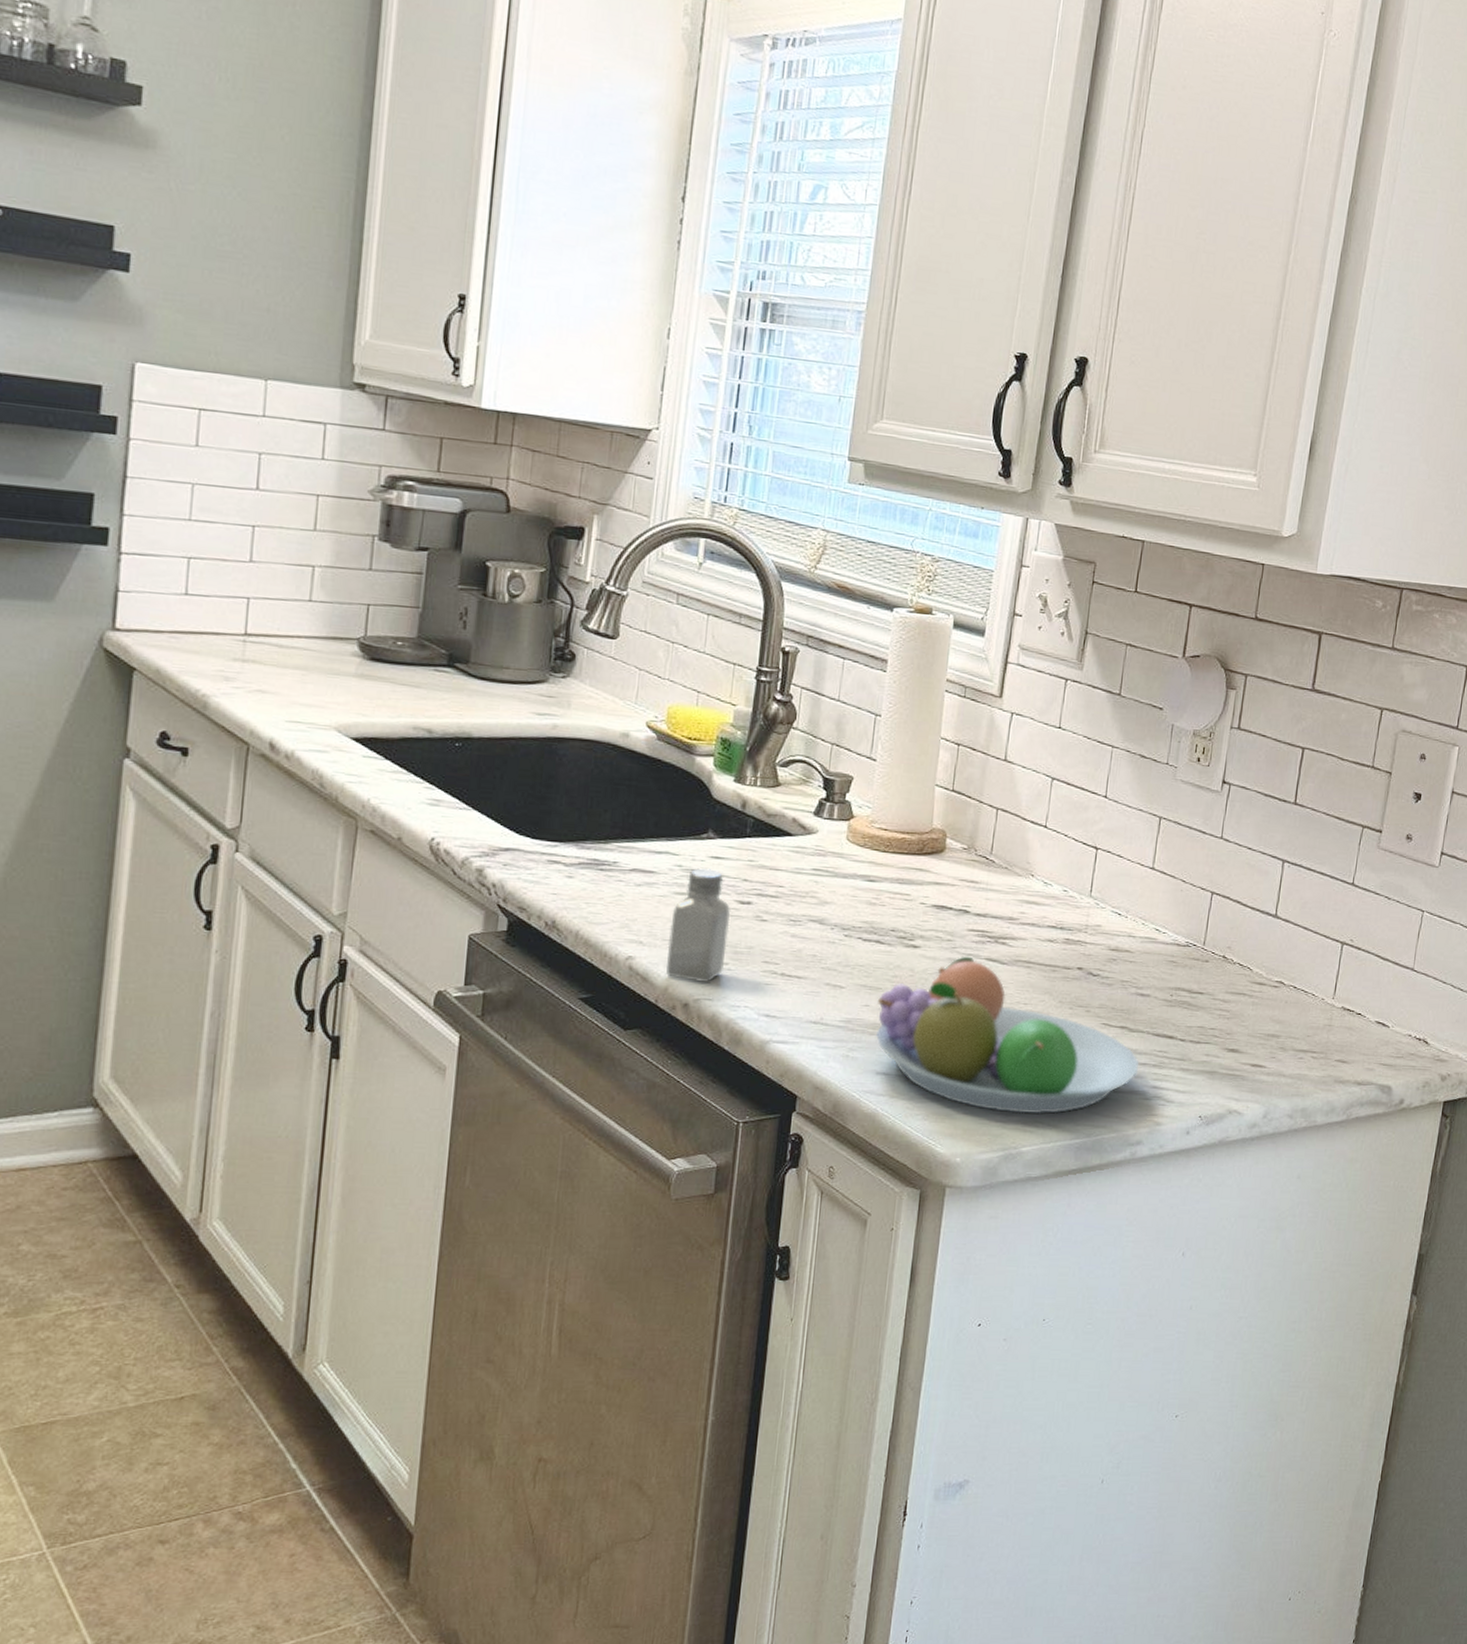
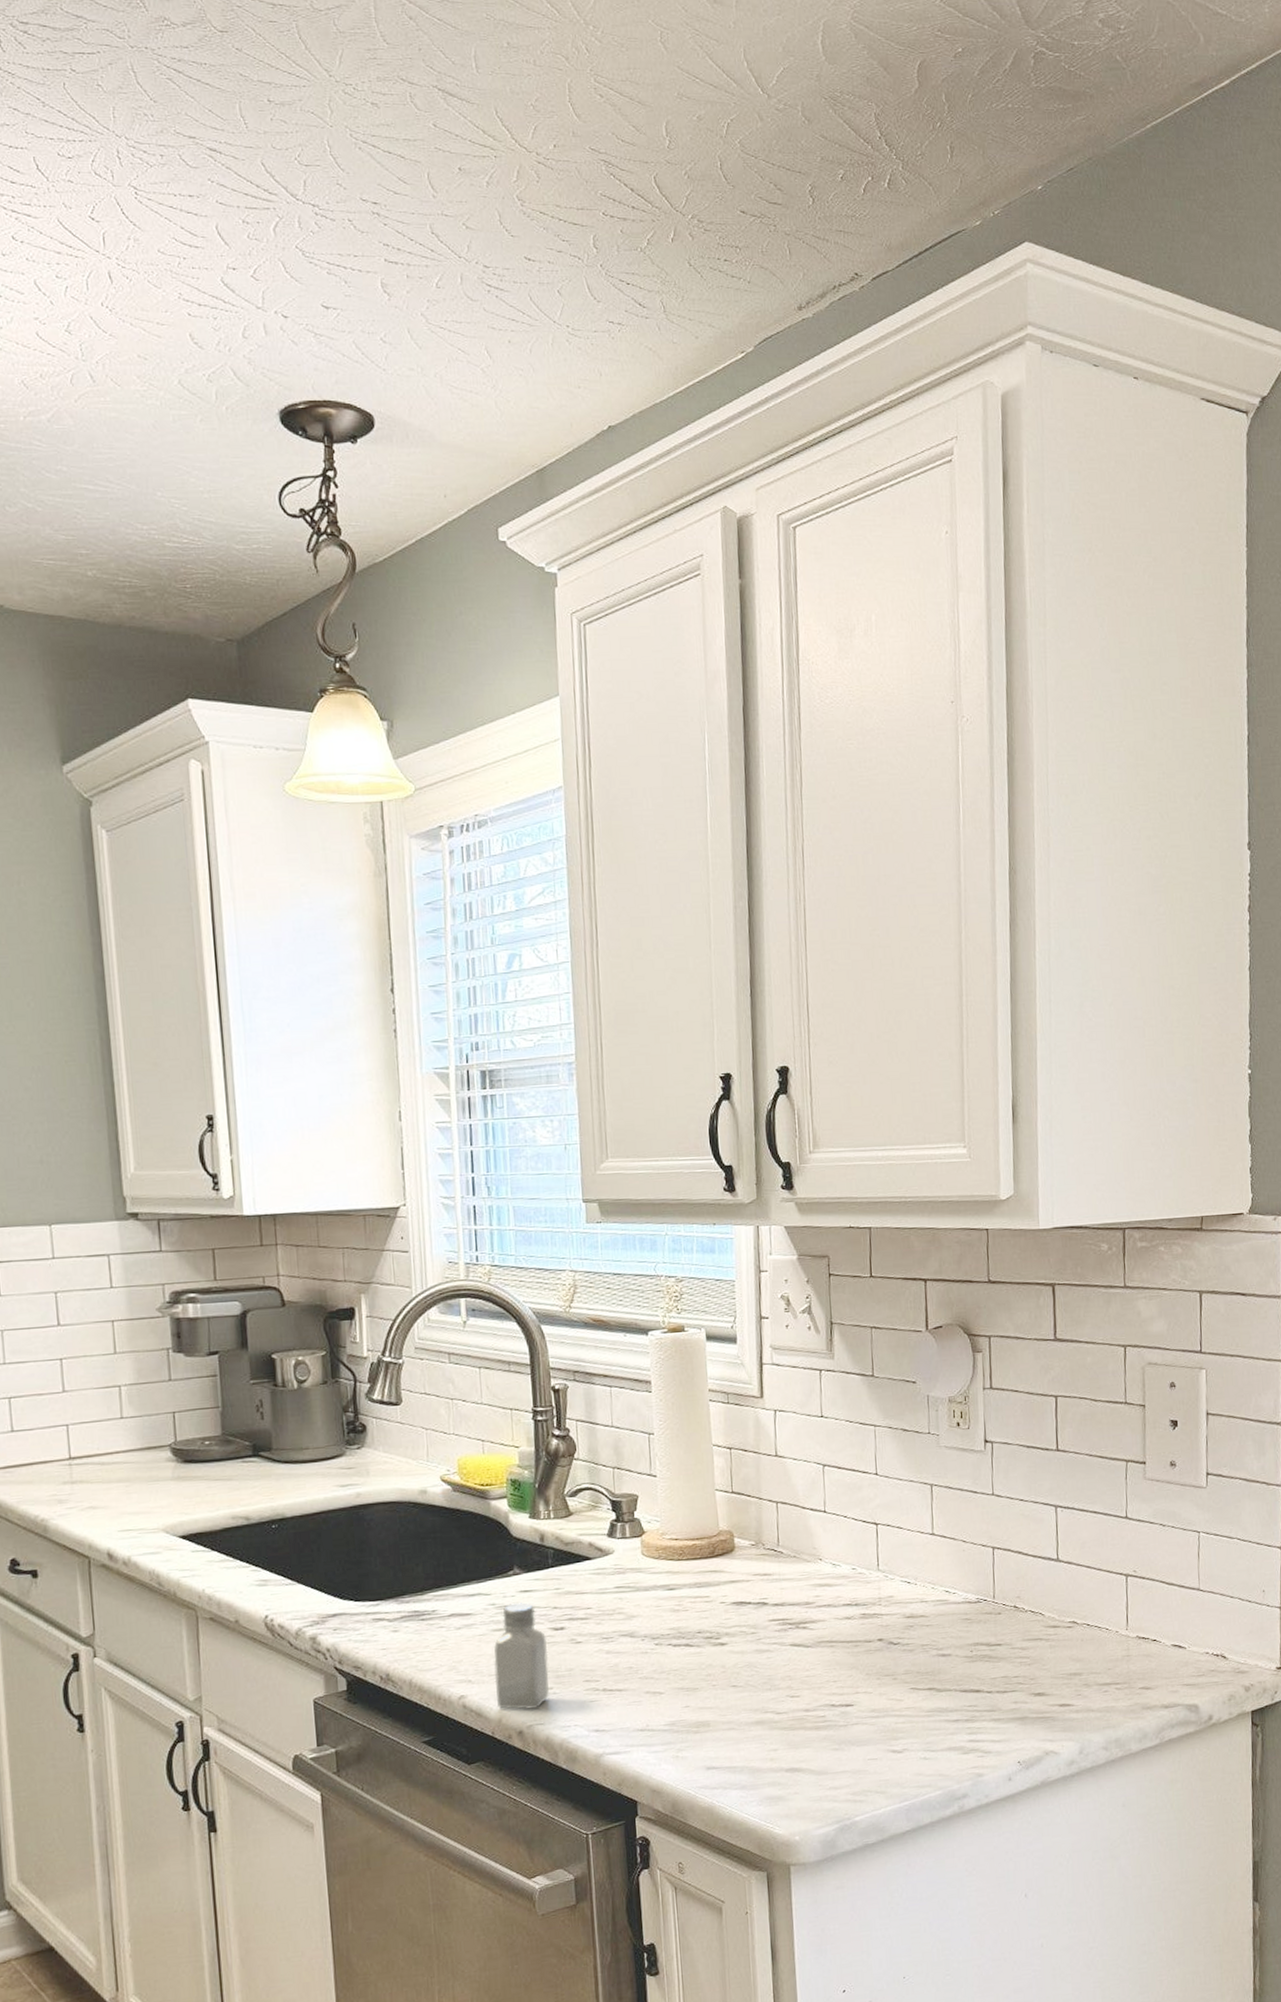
fruit bowl: present [876,956,1139,1115] -> none [697,1645,952,1787]

